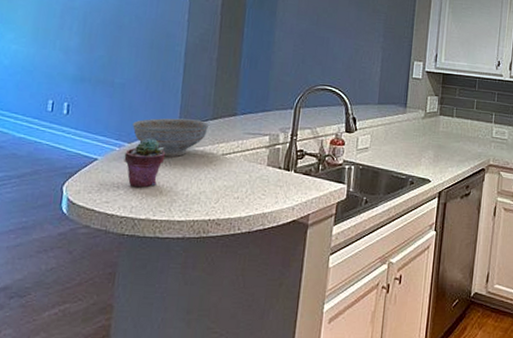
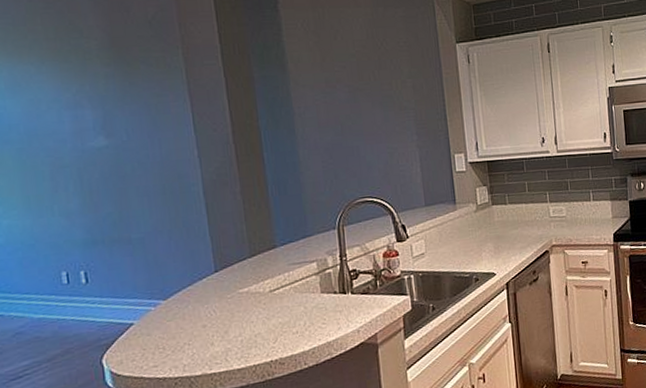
potted succulent: present [124,138,166,188] -> none [162,290,209,345]
decorative bowl: present [132,118,210,157] -> none [163,260,249,307]

